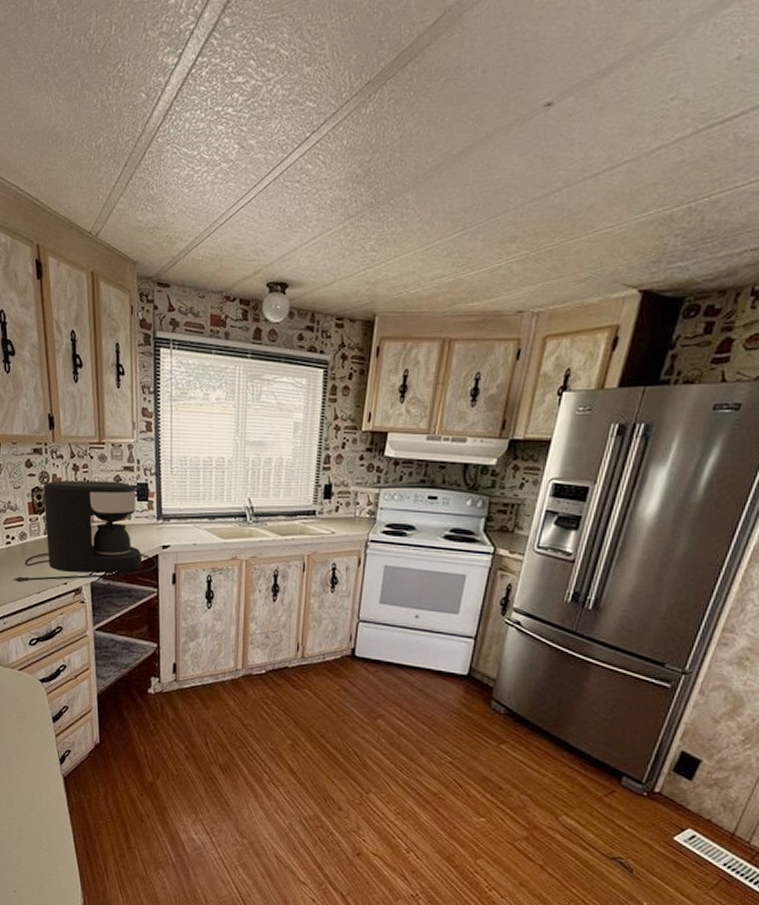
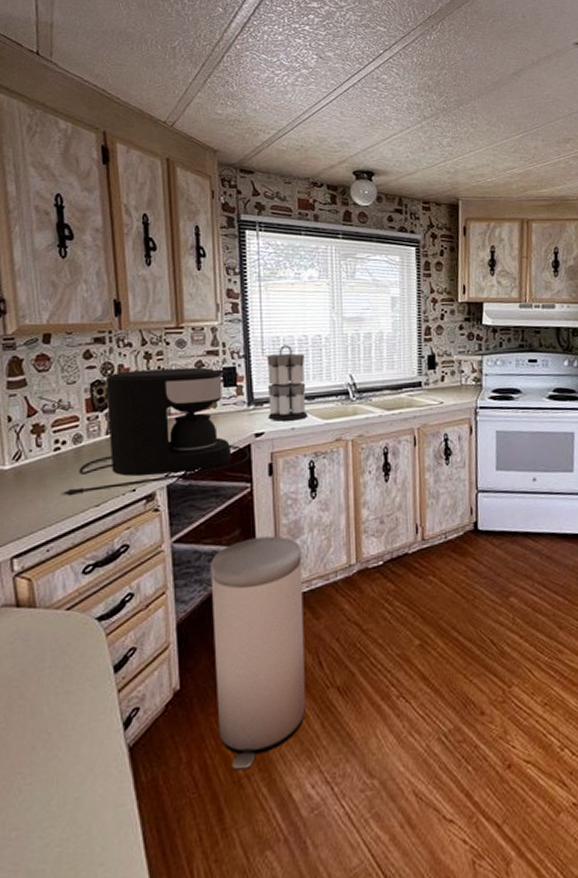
pedal bin: none [123,635,197,811] -> present [211,536,306,771]
spice rack: none [173,465,209,537] -> present [266,345,308,422]

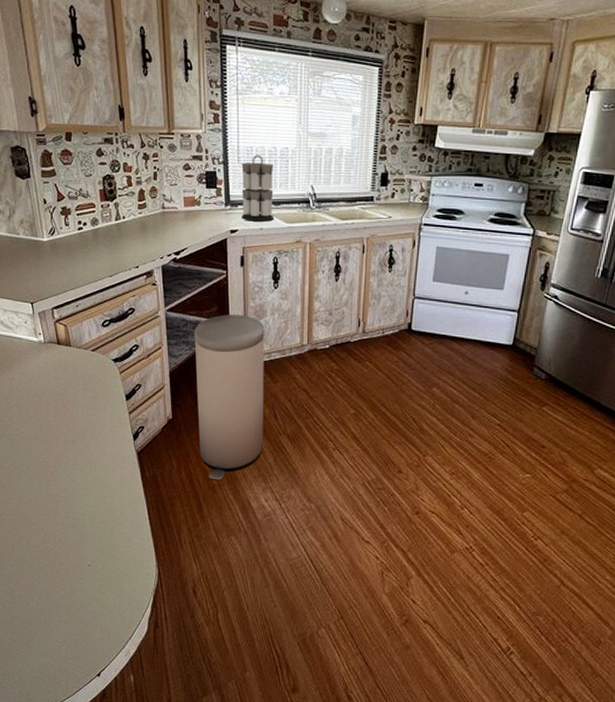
coffee maker: present [59,367,251,497] -> none [83,169,227,267]

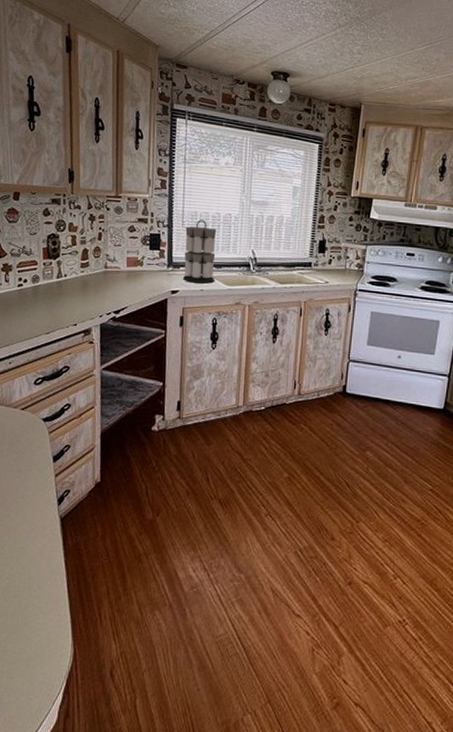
pedal bin: present [194,314,265,482] -> none [126,374,201,550]

